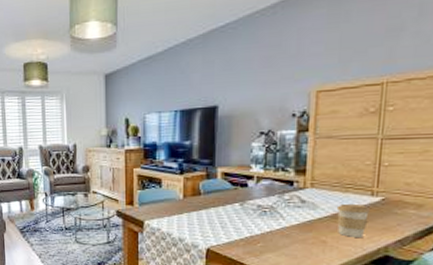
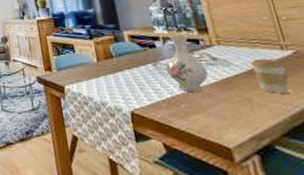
vase: none [252,174,292,233] -> present [165,34,208,93]

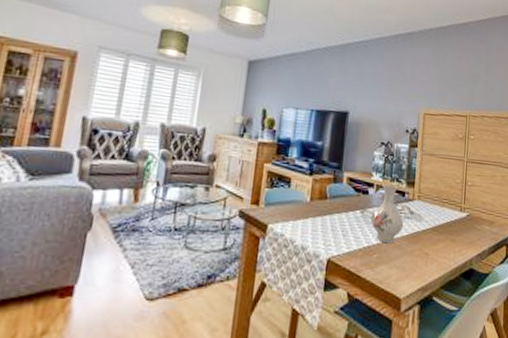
coffee cup: present [249,58,289,95] -> none [436,217,459,252]

